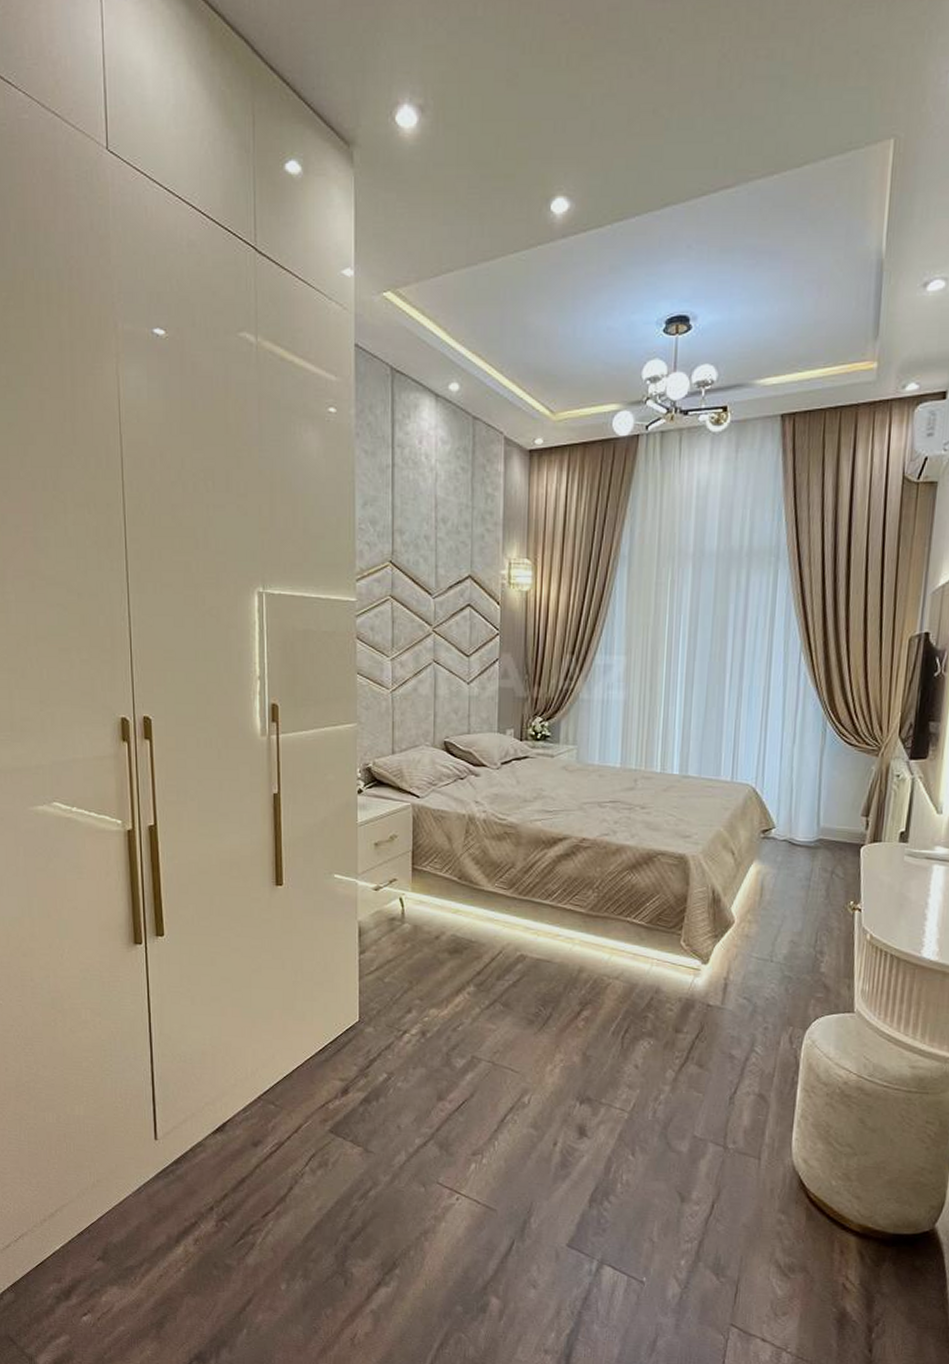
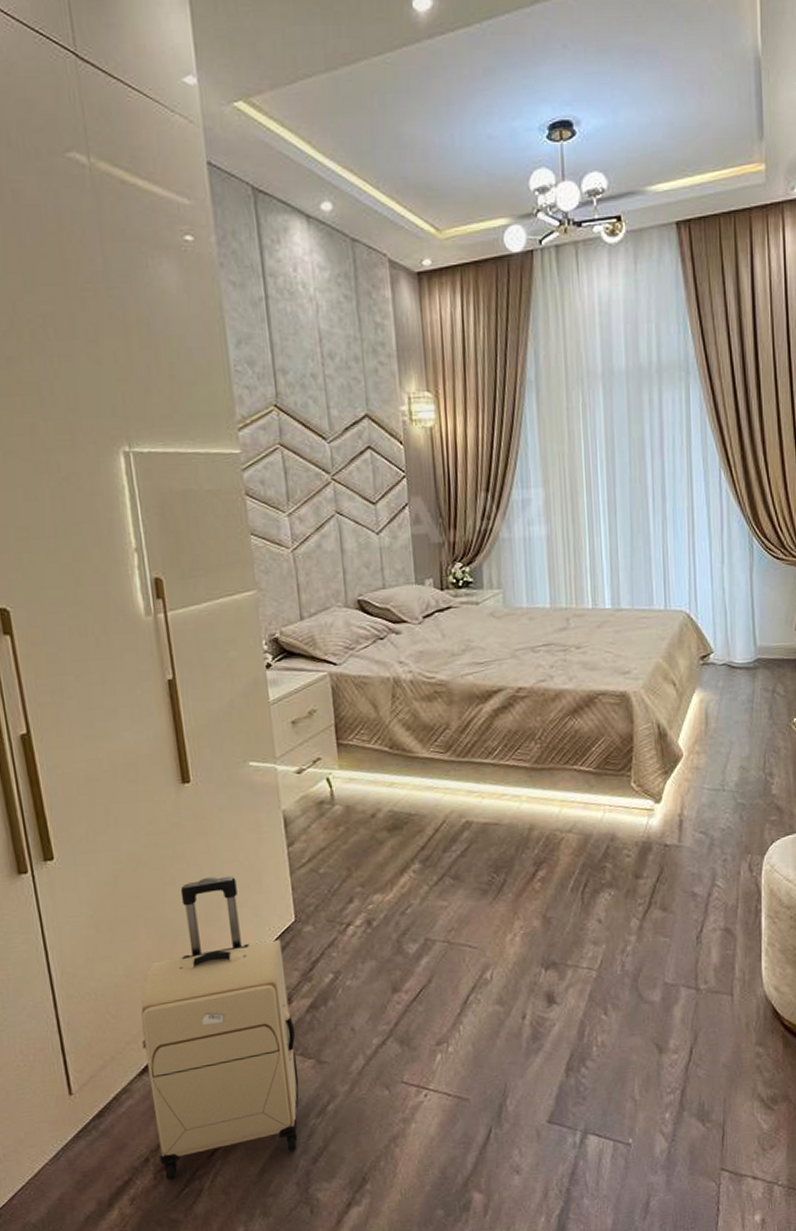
suitcase: none [218,970,349,1229] -> present [140,876,299,1180]

